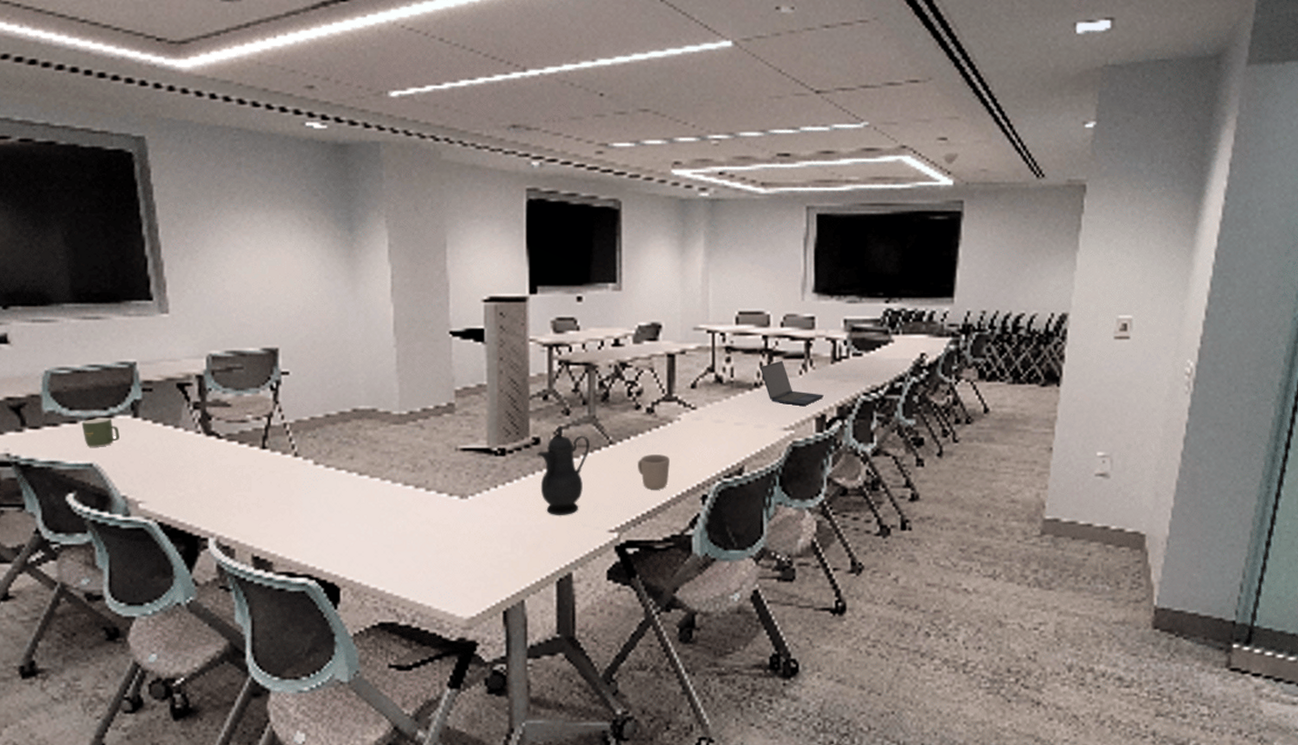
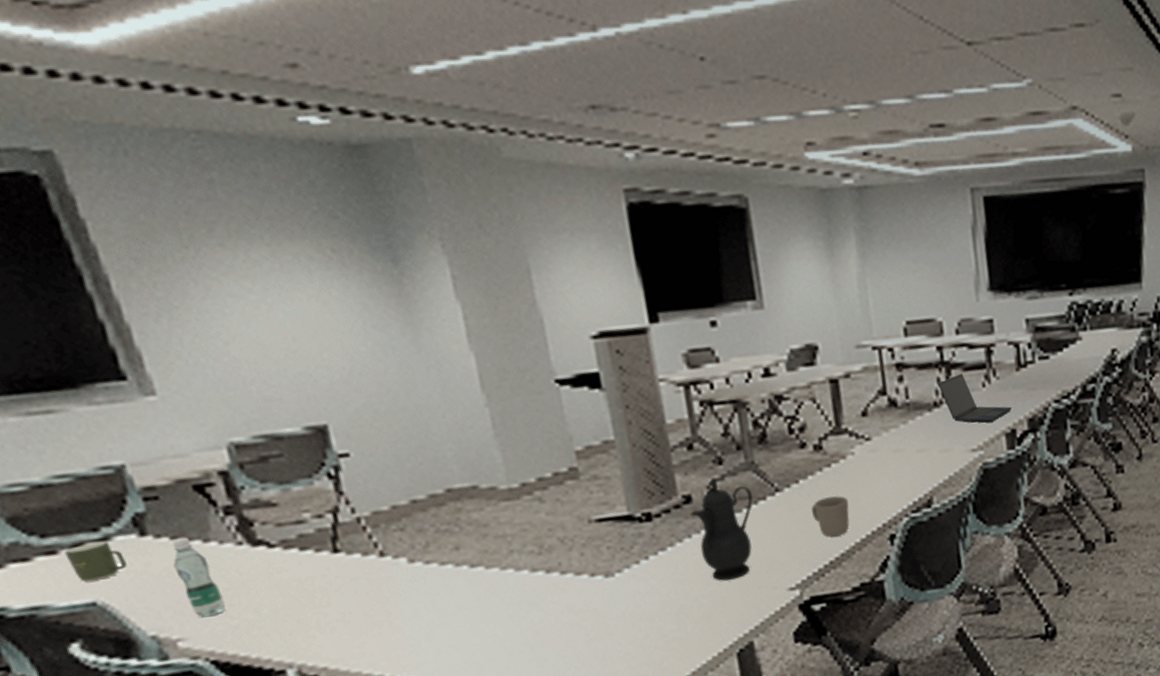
bottle: none [150,422,178,487] -> present [171,537,226,618]

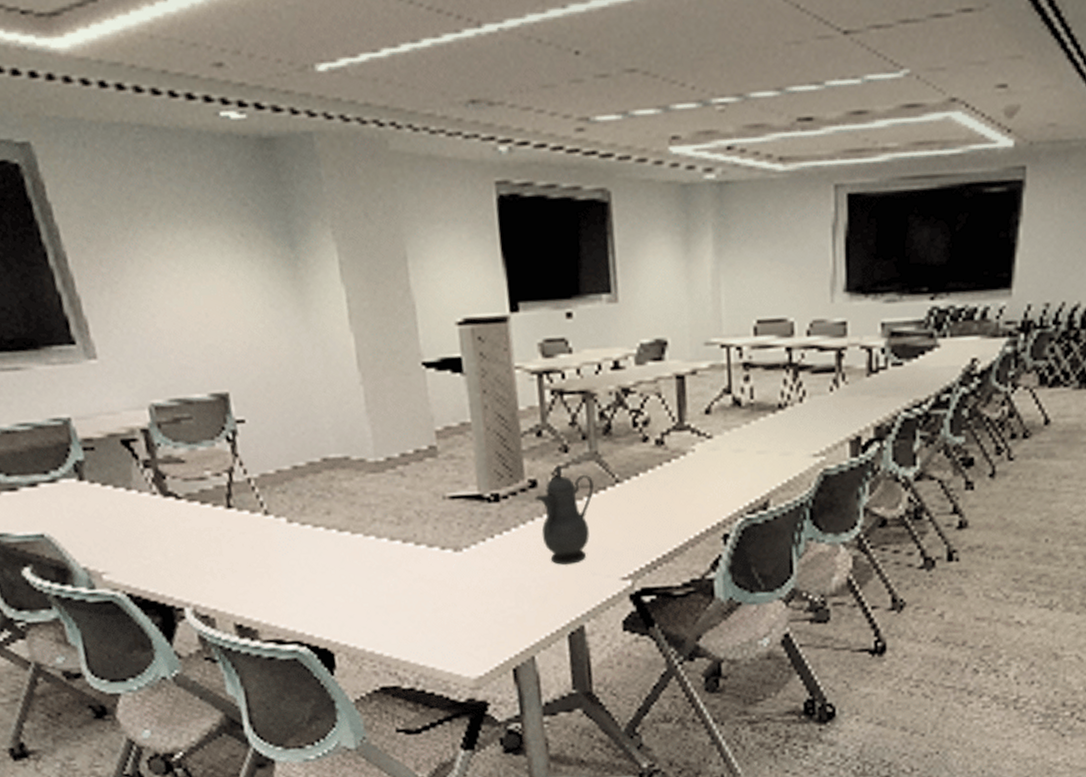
mug: present [64,541,127,582] -> none [22,482,68,516]
bottle: present [171,537,226,618] -> none [102,484,141,556]
mug: present [811,496,850,537] -> none [649,491,685,531]
laptop: present [937,373,1012,423] -> none [783,375,859,428]

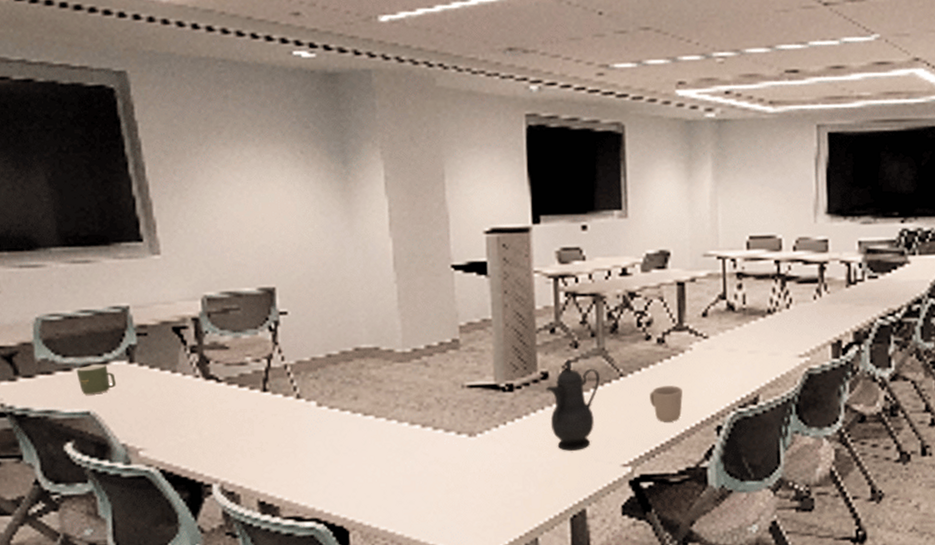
mug: none [22,482,68,516] -> present [76,364,116,395]
mug: none [649,491,685,531] -> present [650,386,683,422]

